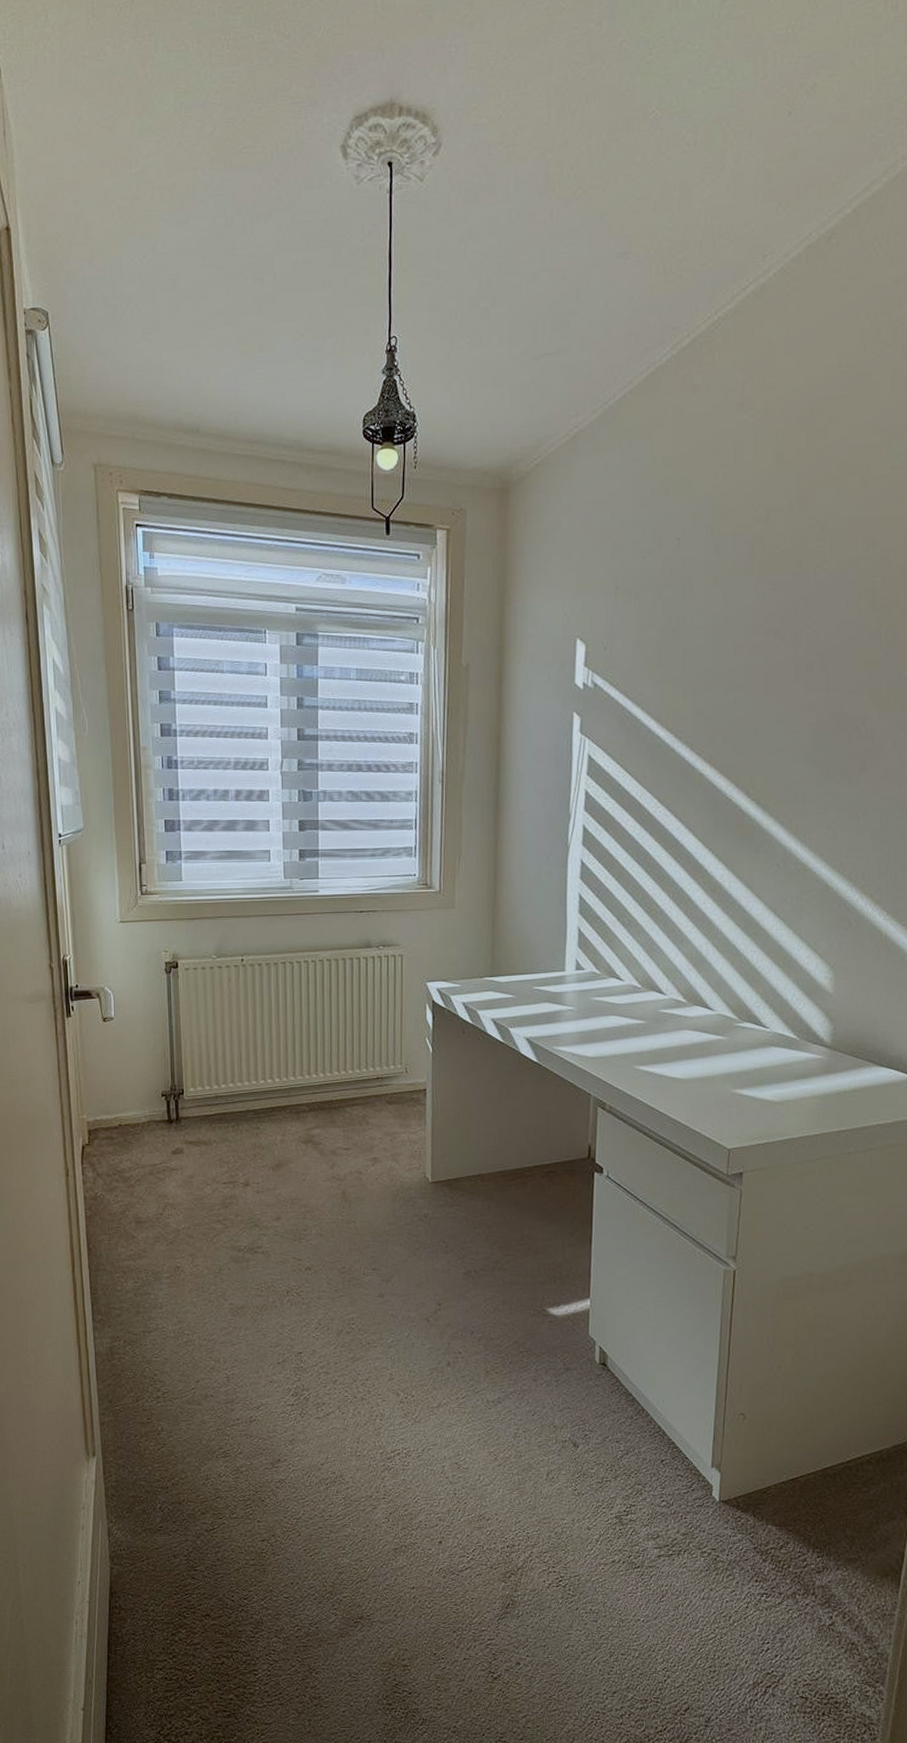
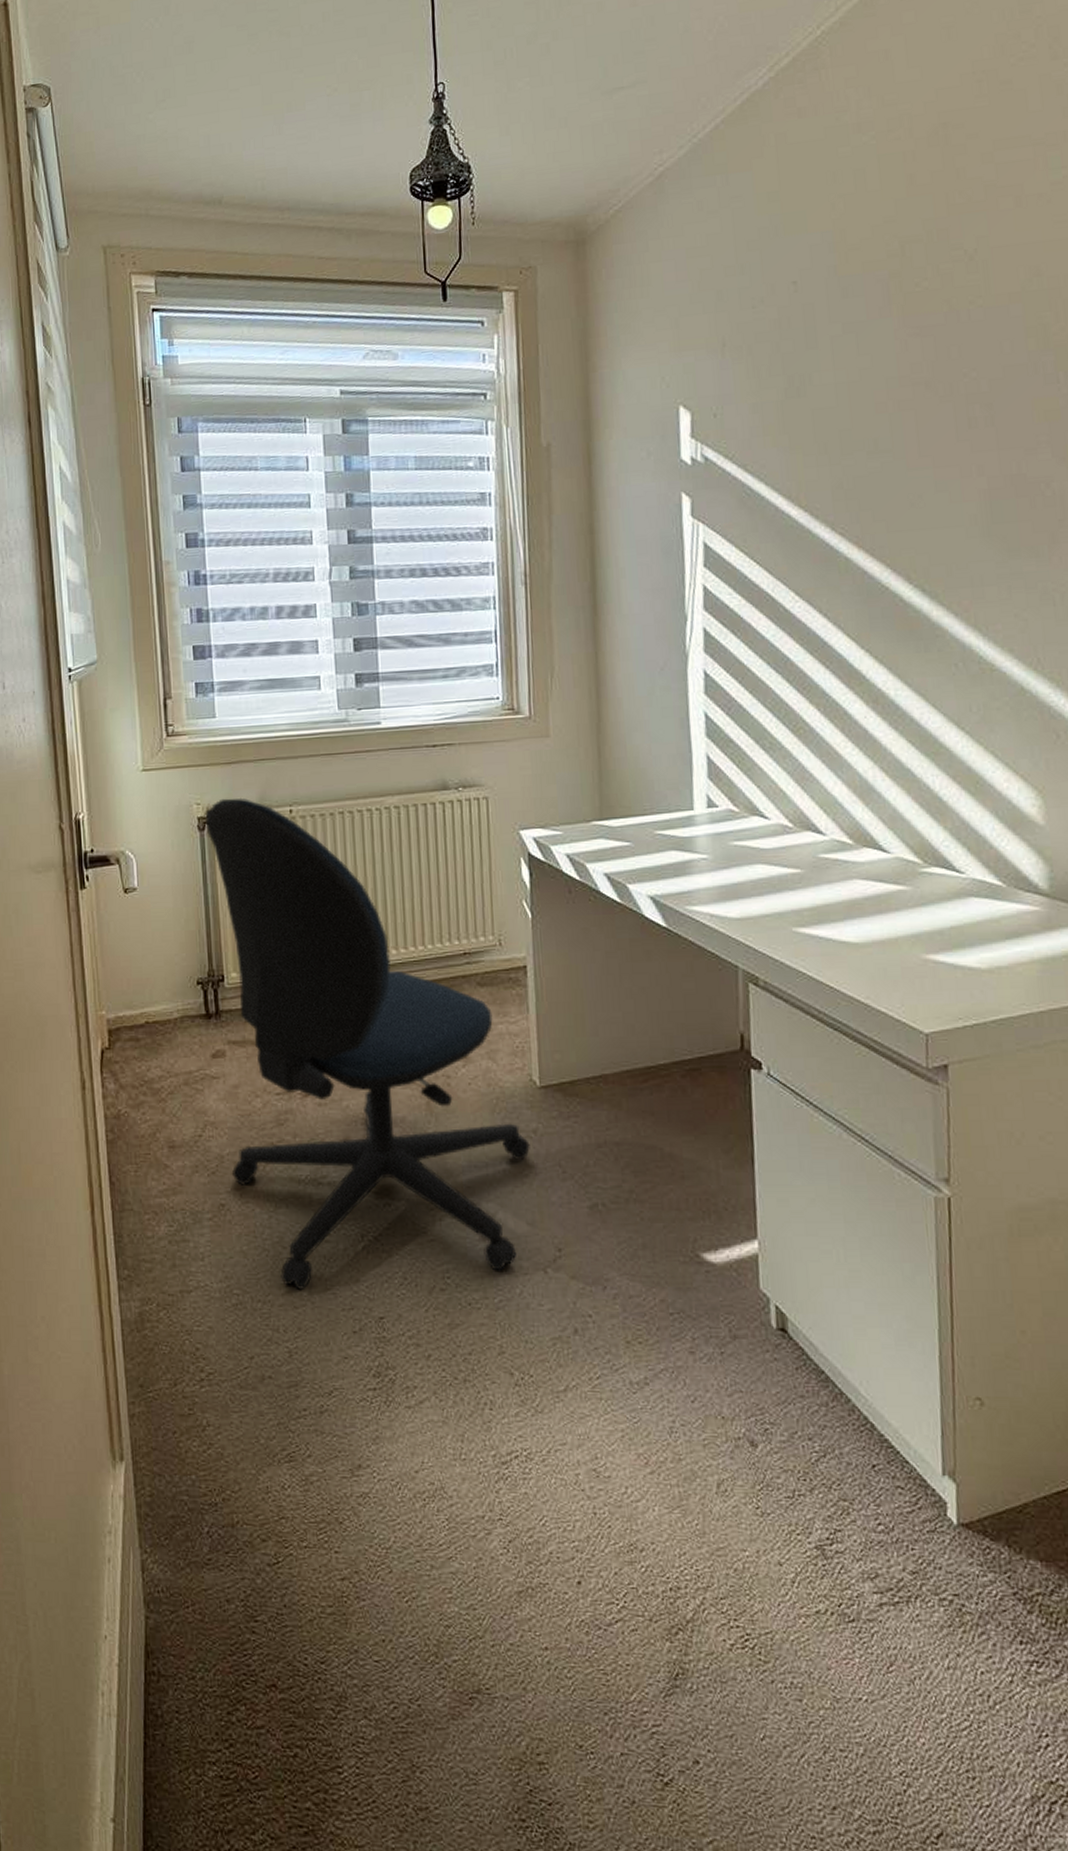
office chair: none [171,947,421,1331] -> present [205,797,530,1289]

